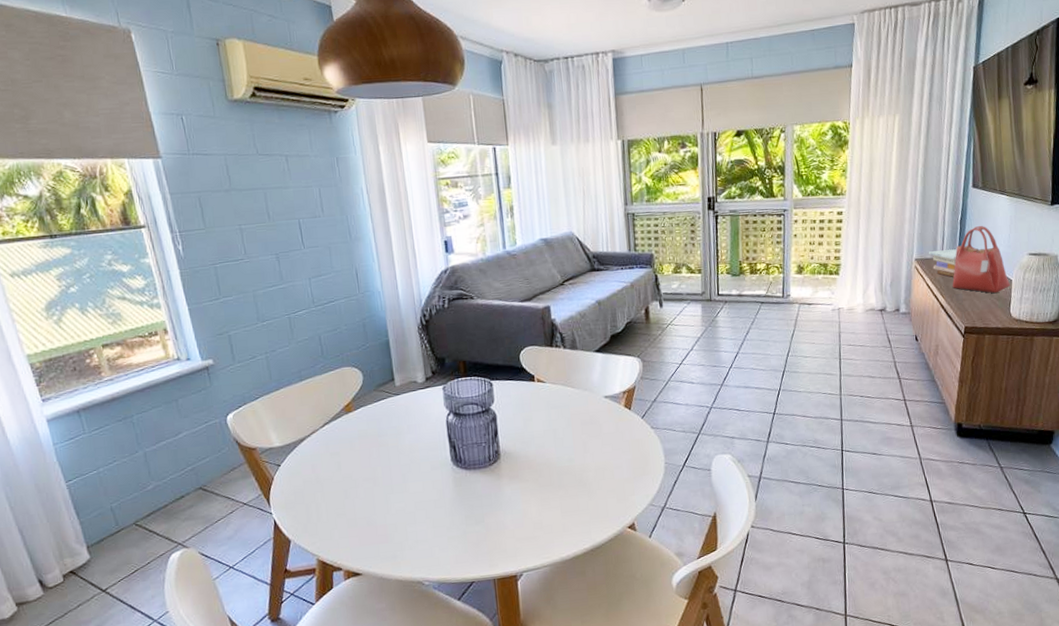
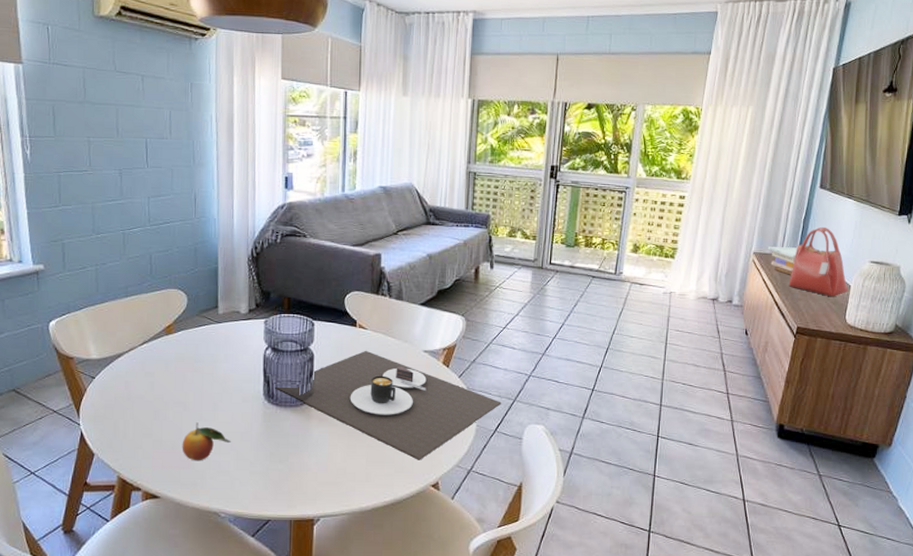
fruit: none [376,496,425,534] -> present [182,422,231,461]
place setting: none [461,403,687,504] -> present [274,350,502,460]

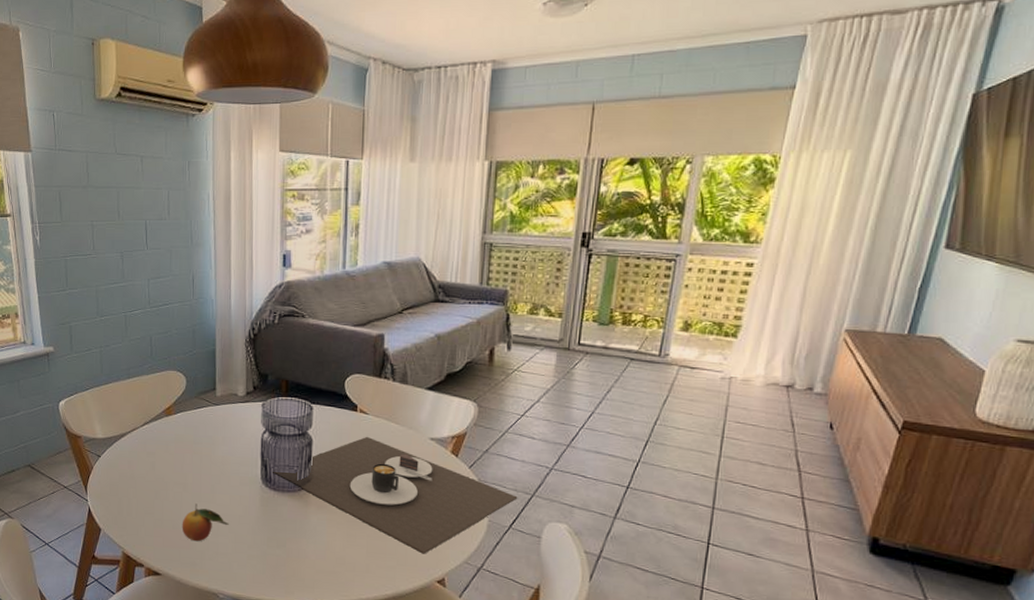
books: present [767,247,797,275] -> none [865,323,908,358]
handbag: present [788,226,849,296] -> none [893,297,982,384]

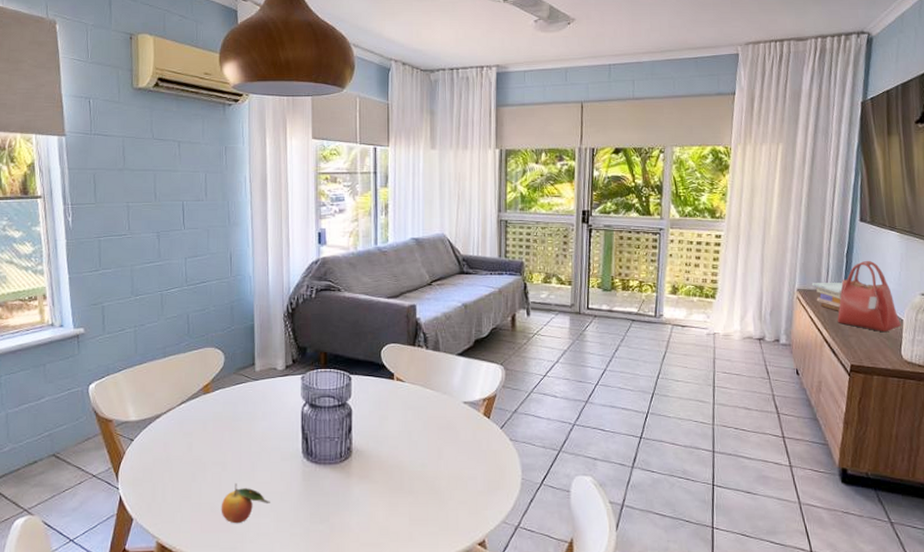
place setting: present [271,436,518,554] -> none [313,403,547,517]
books: none [865,323,908,358] -> present [811,283,843,311]
handbag: none [893,297,982,384] -> present [837,260,902,331]

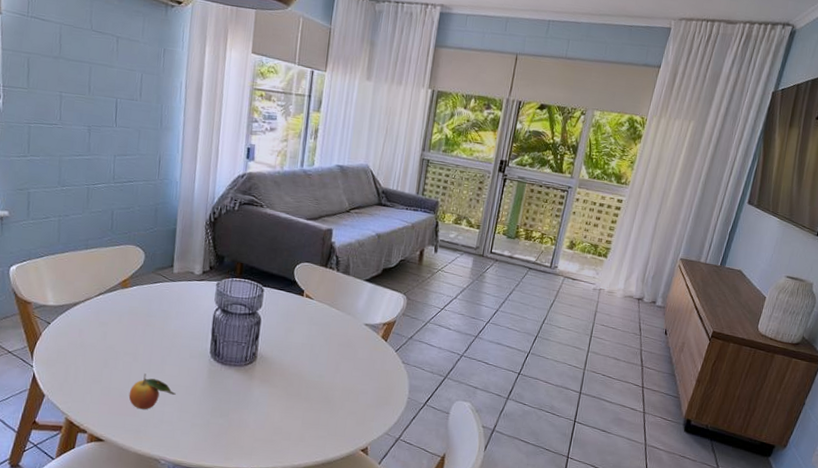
books: present [811,283,843,311] -> none [693,254,721,283]
handbag: present [837,260,902,331] -> none [709,240,764,306]

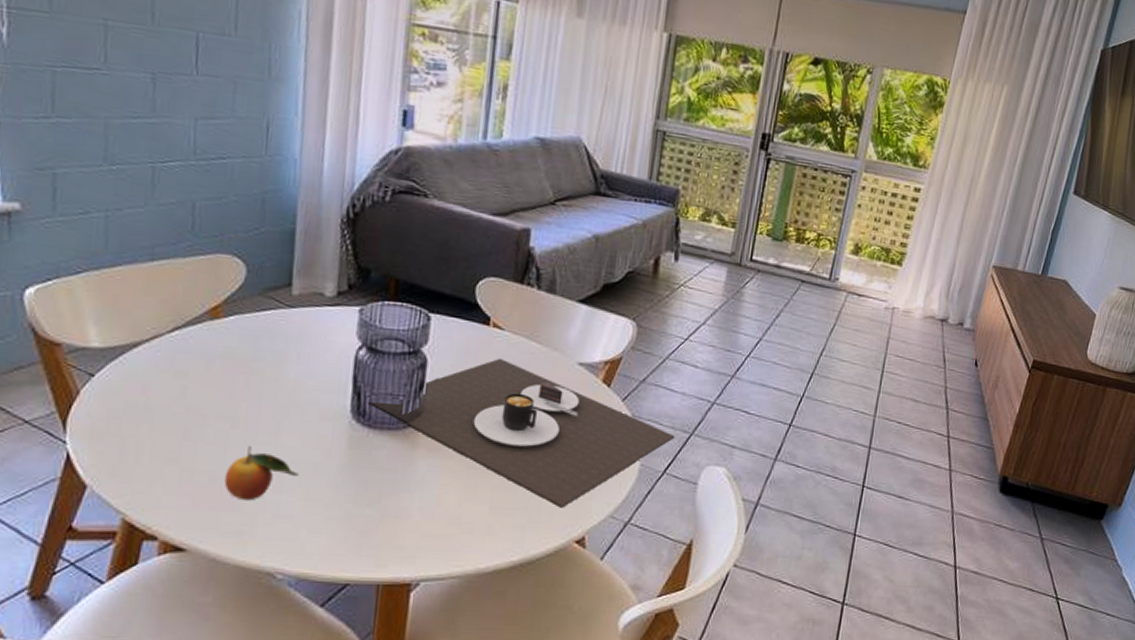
place setting: none [221,319,433,426] -> present [367,358,675,508]

